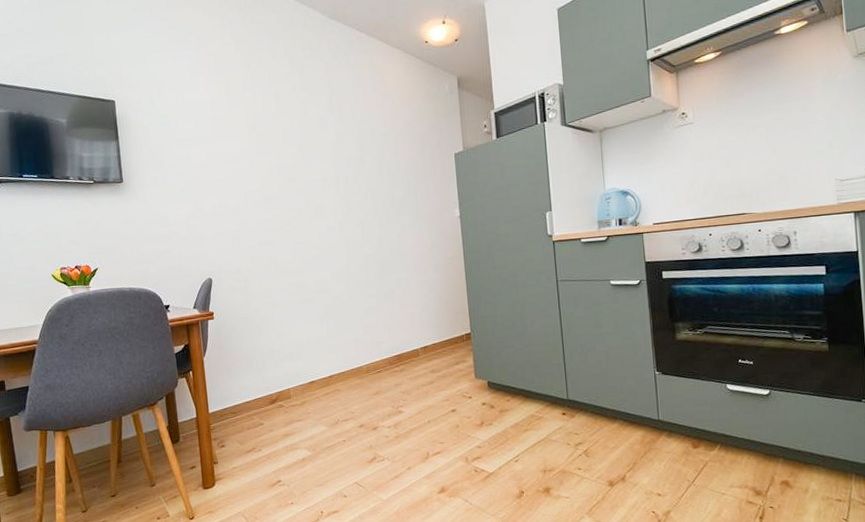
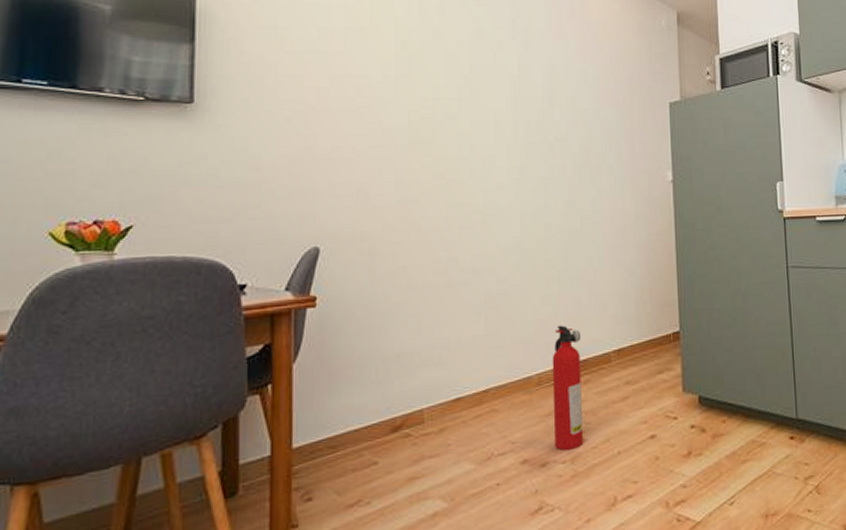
fire extinguisher: none [376,329,403,419] -> present [552,325,584,451]

